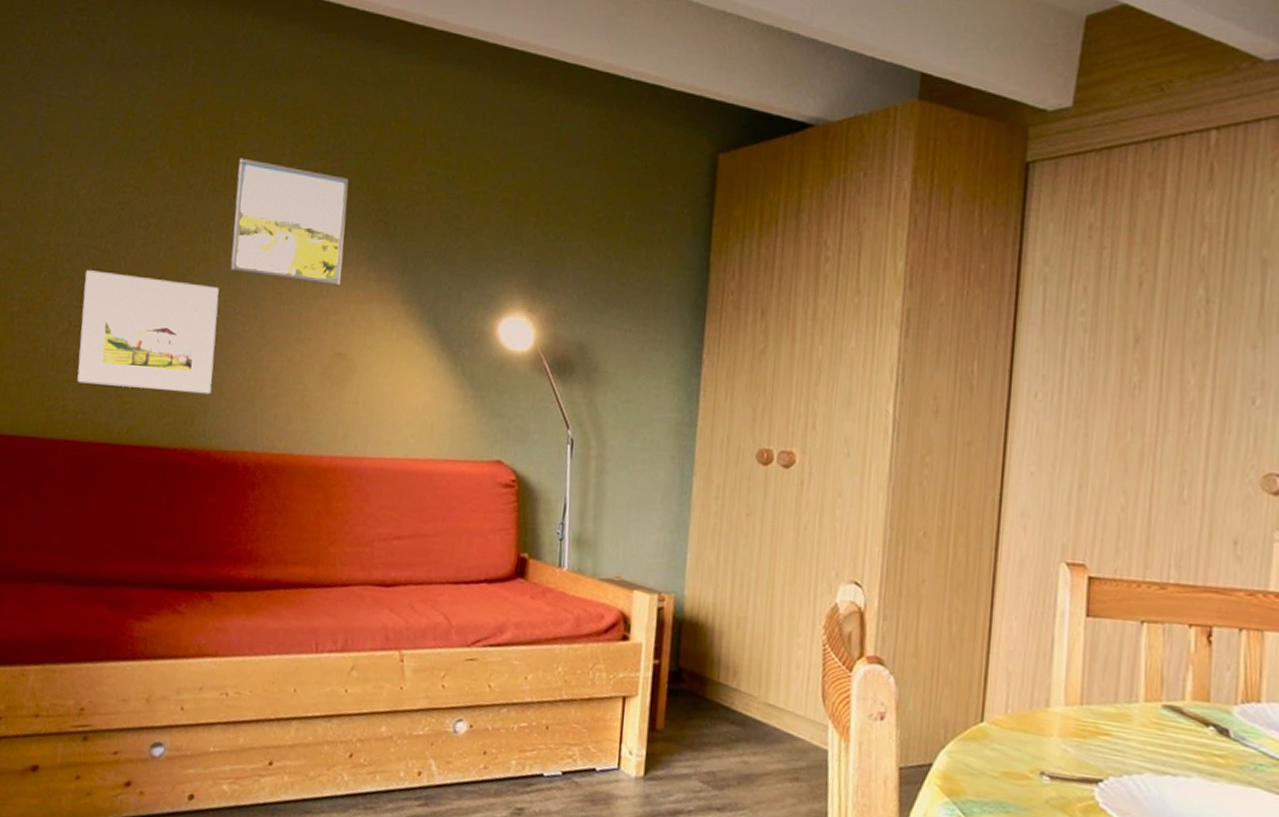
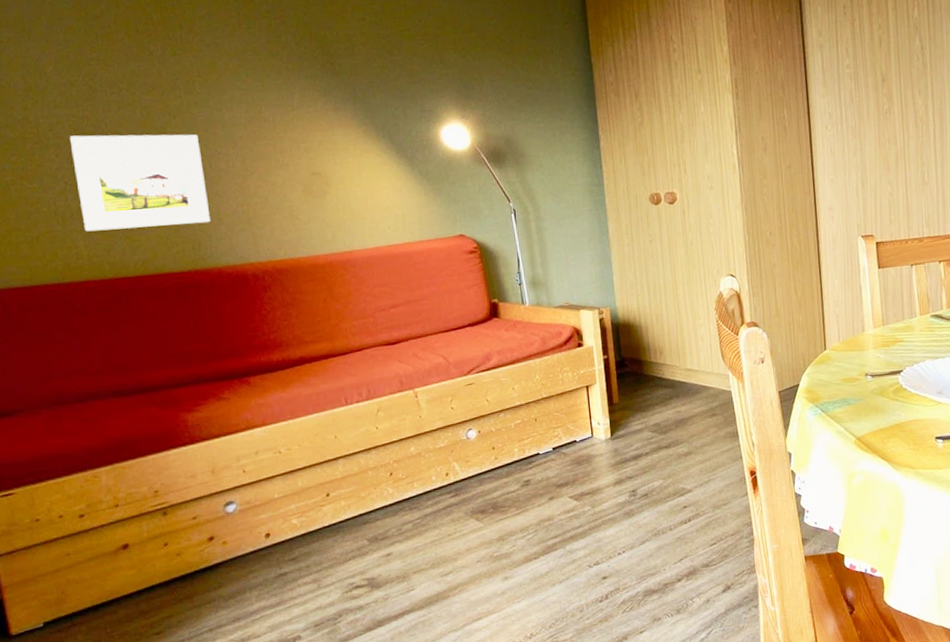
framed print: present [230,158,349,286] -> none [190,24,303,120]

